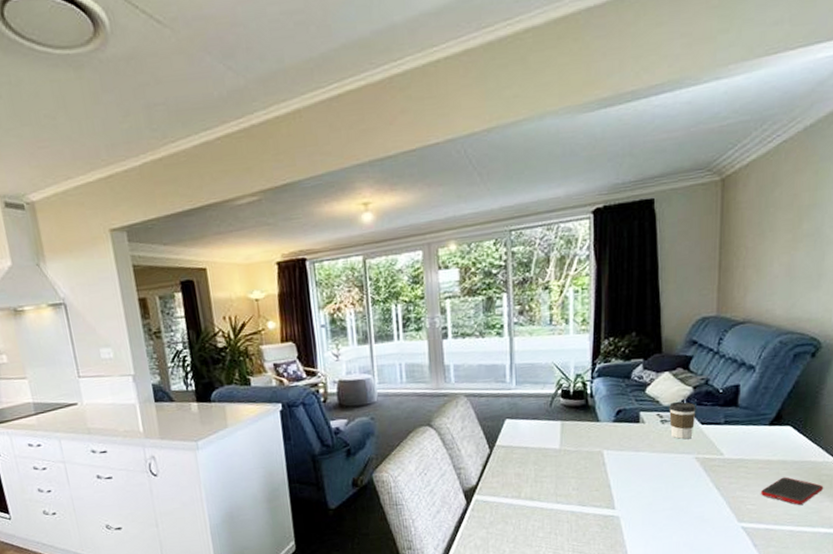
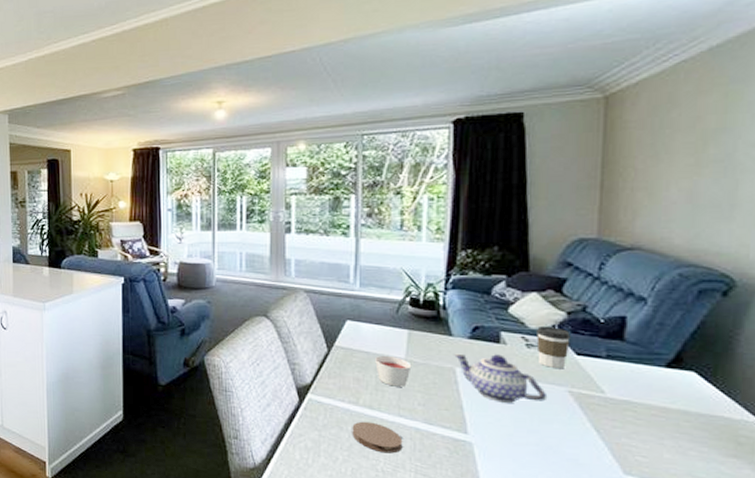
coaster: none [516,512,561,539] -> present [352,421,403,454]
candle: none [533,448,566,477] -> present [375,356,412,387]
teapot: none [602,433,679,477] -> present [454,353,548,403]
cell phone: present [760,477,824,505] -> none [653,430,743,467]

